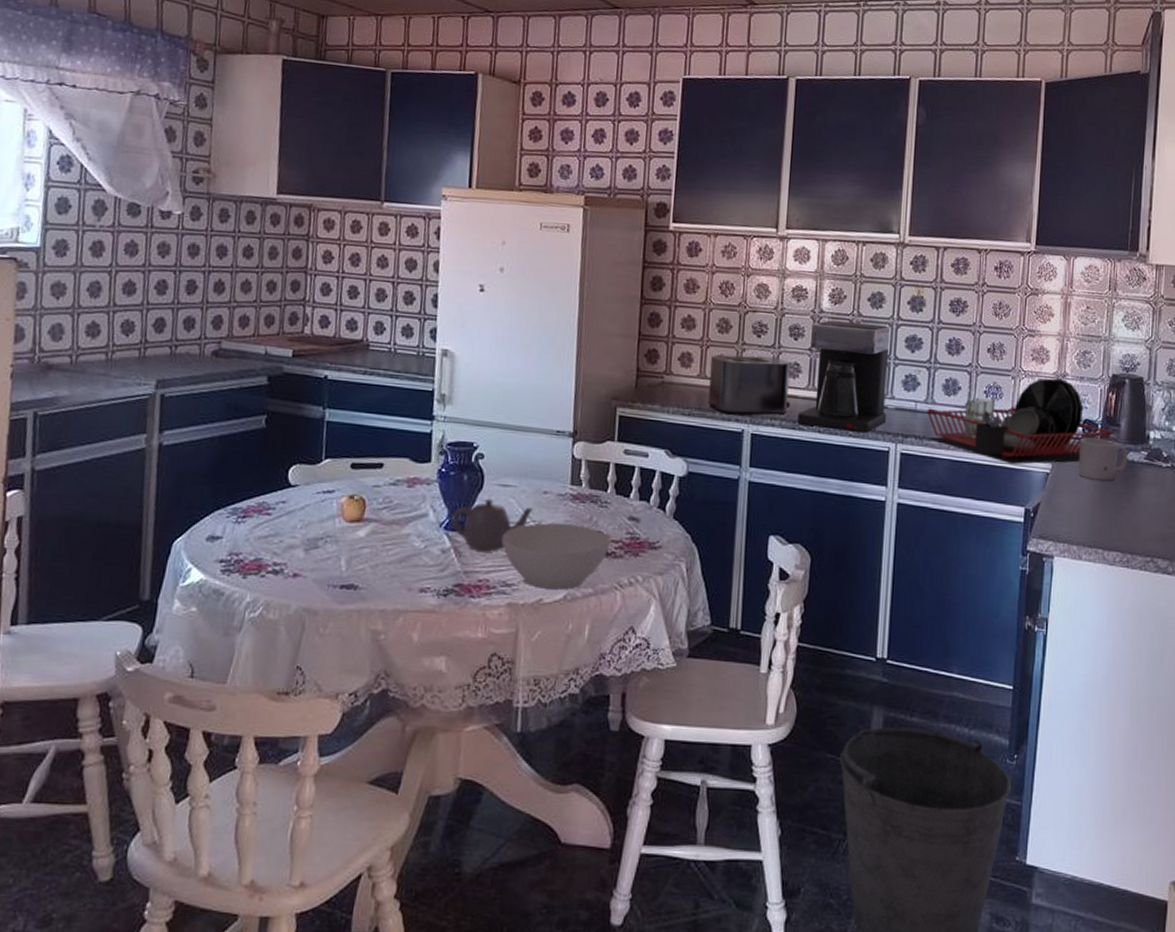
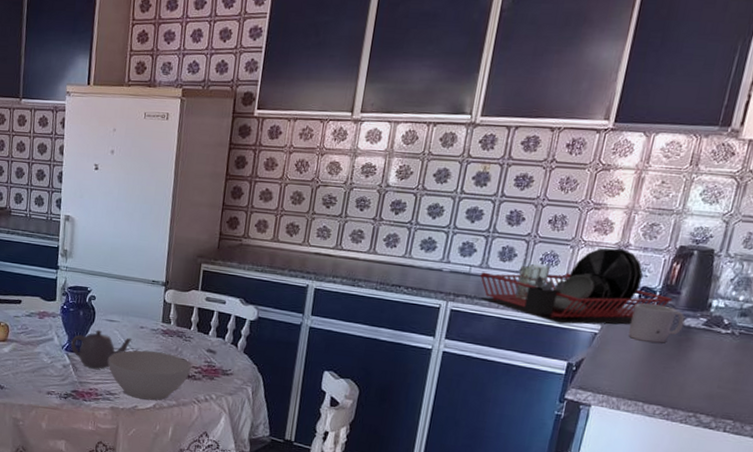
toaster: present [708,354,790,416] -> none [278,222,355,275]
coffee maker: present [797,320,891,434] -> none [357,193,453,292]

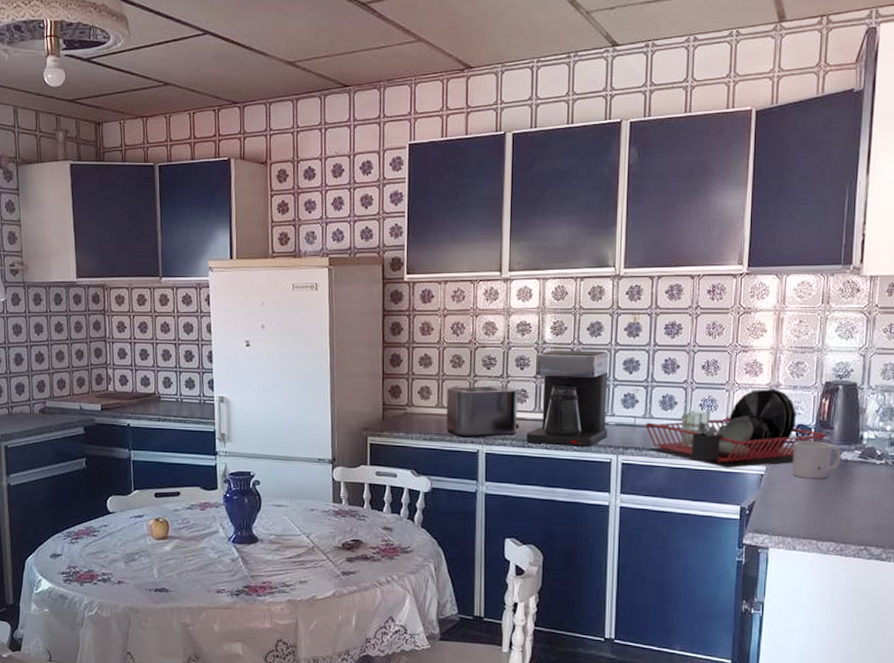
teapot: present [70,329,132,369] -> none [237,516,303,559]
bowl: present [108,350,191,400] -> none [280,535,368,588]
toaster: none [278,222,355,275] -> present [446,385,519,439]
coffee maker: none [357,193,453,292] -> present [526,350,609,448]

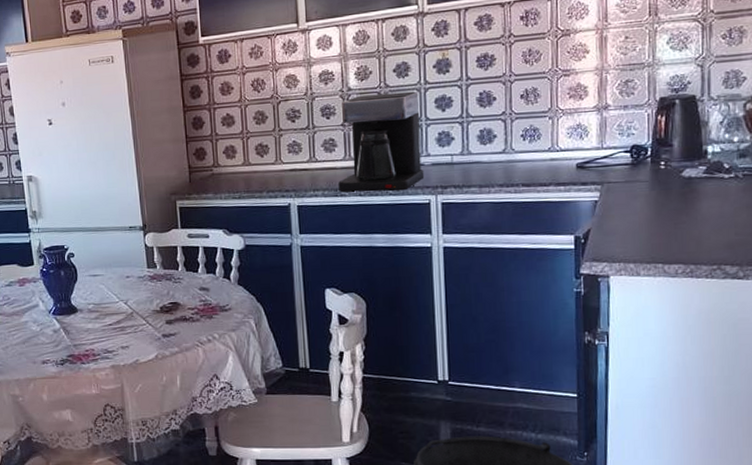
toaster: present [446,385,519,439] -> none [252,137,330,194]
dish rack: present [645,389,826,469] -> none [463,111,665,199]
mug: present [791,441,842,480] -> none [628,160,684,202]

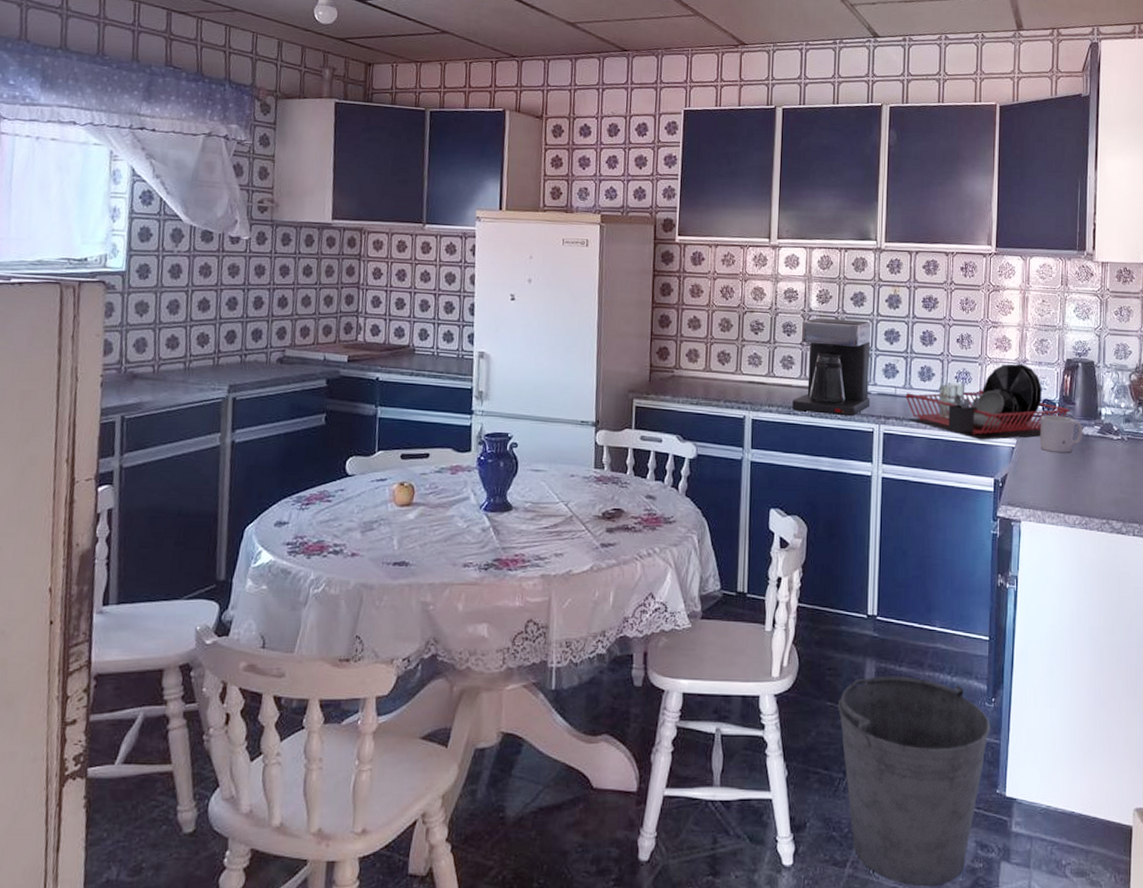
dish rack: none [463,111,665,199] -> present [905,363,1069,441]
mug: none [628,160,684,202] -> present [1039,415,1083,454]

